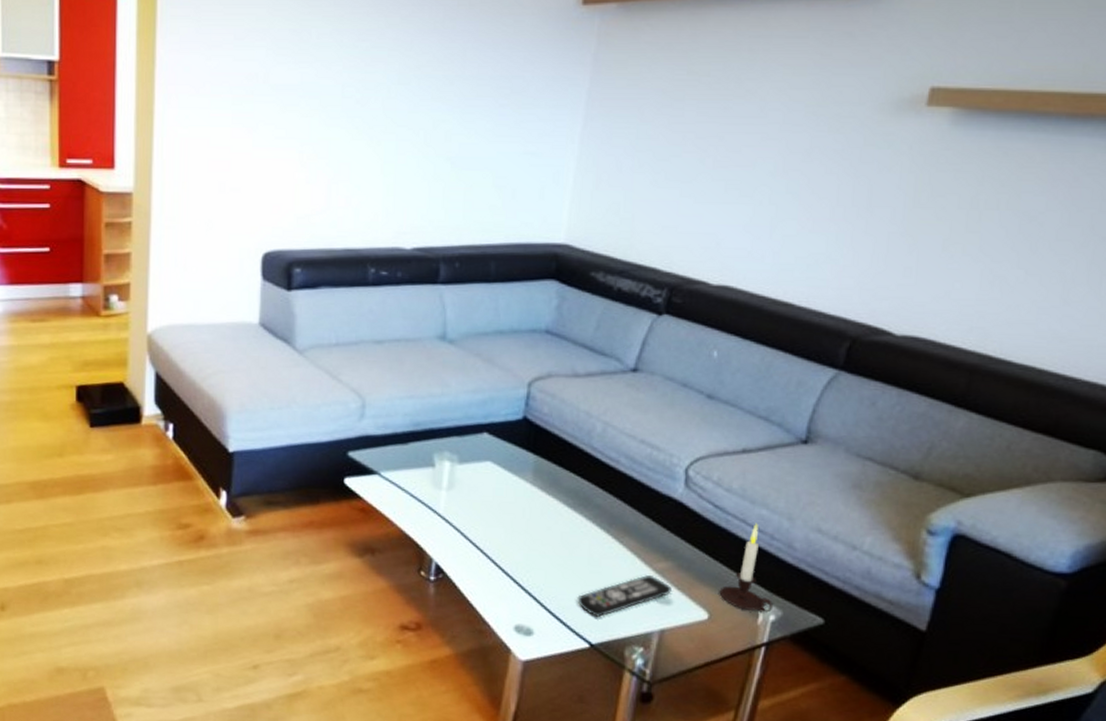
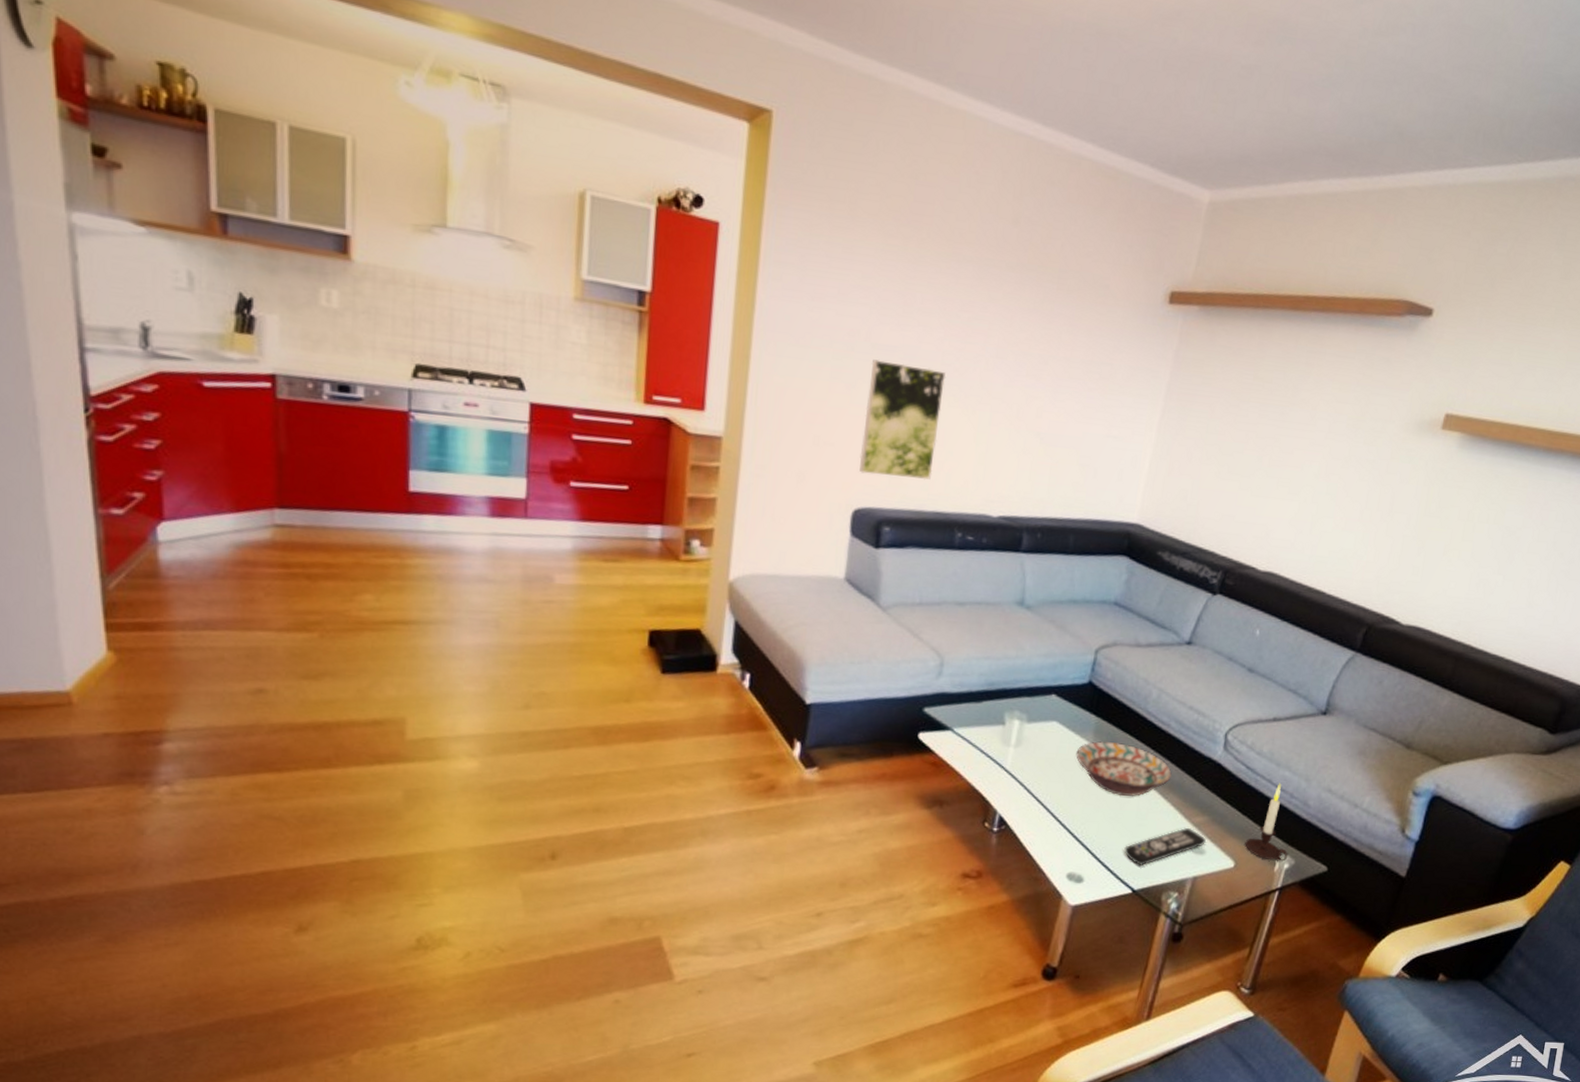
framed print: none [266,101,348,217] -> present [859,359,946,480]
decorative bowl: none [515,481,627,541] -> present [1076,741,1173,796]

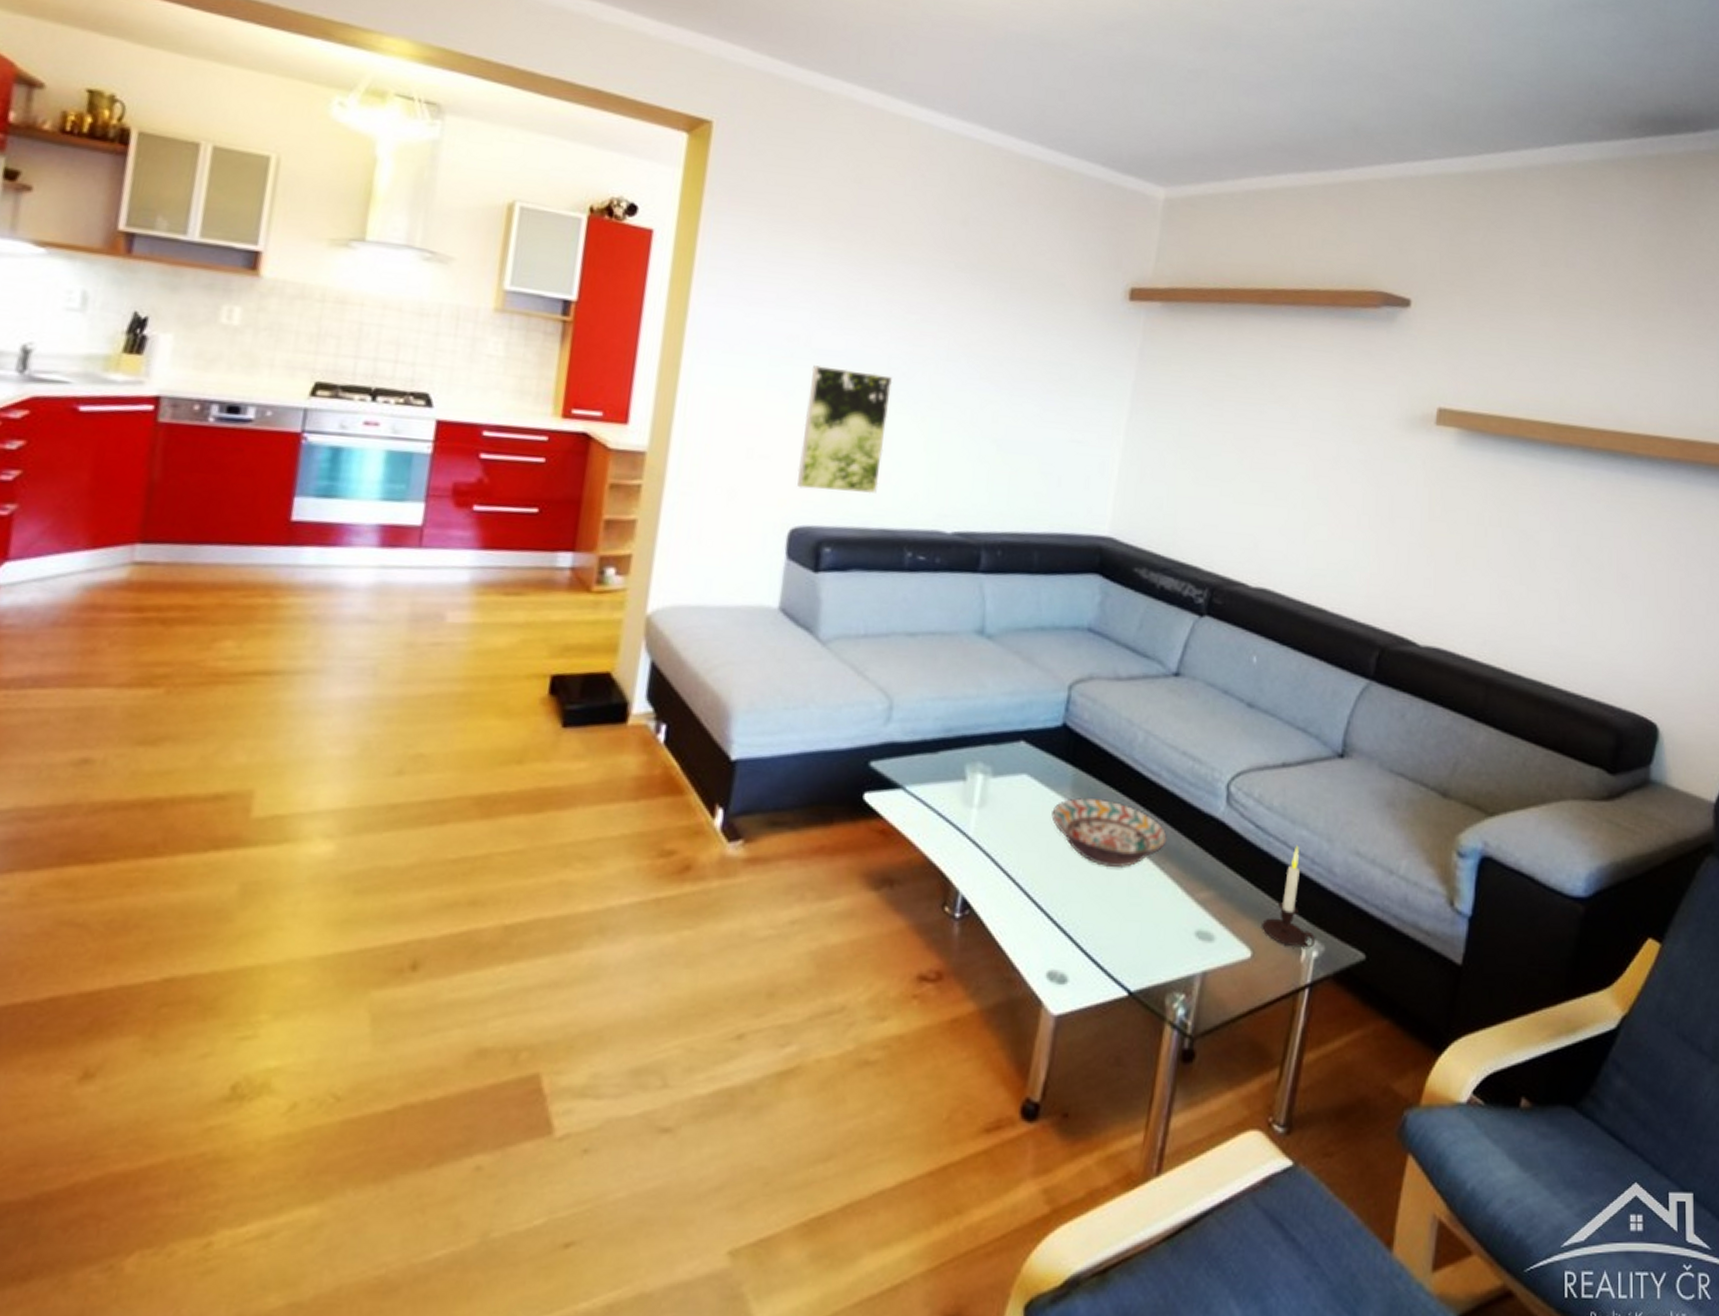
remote control: present [1124,828,1206,866] -> none [1115,907,1214,958]

